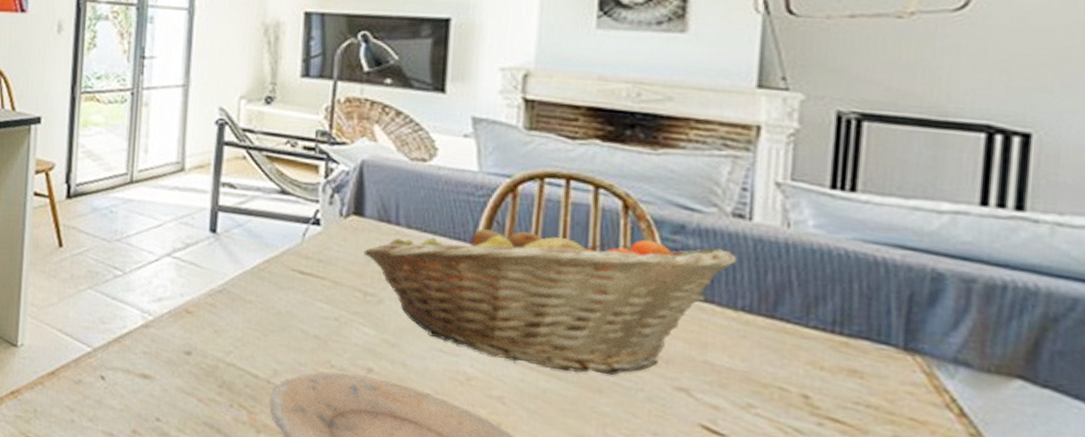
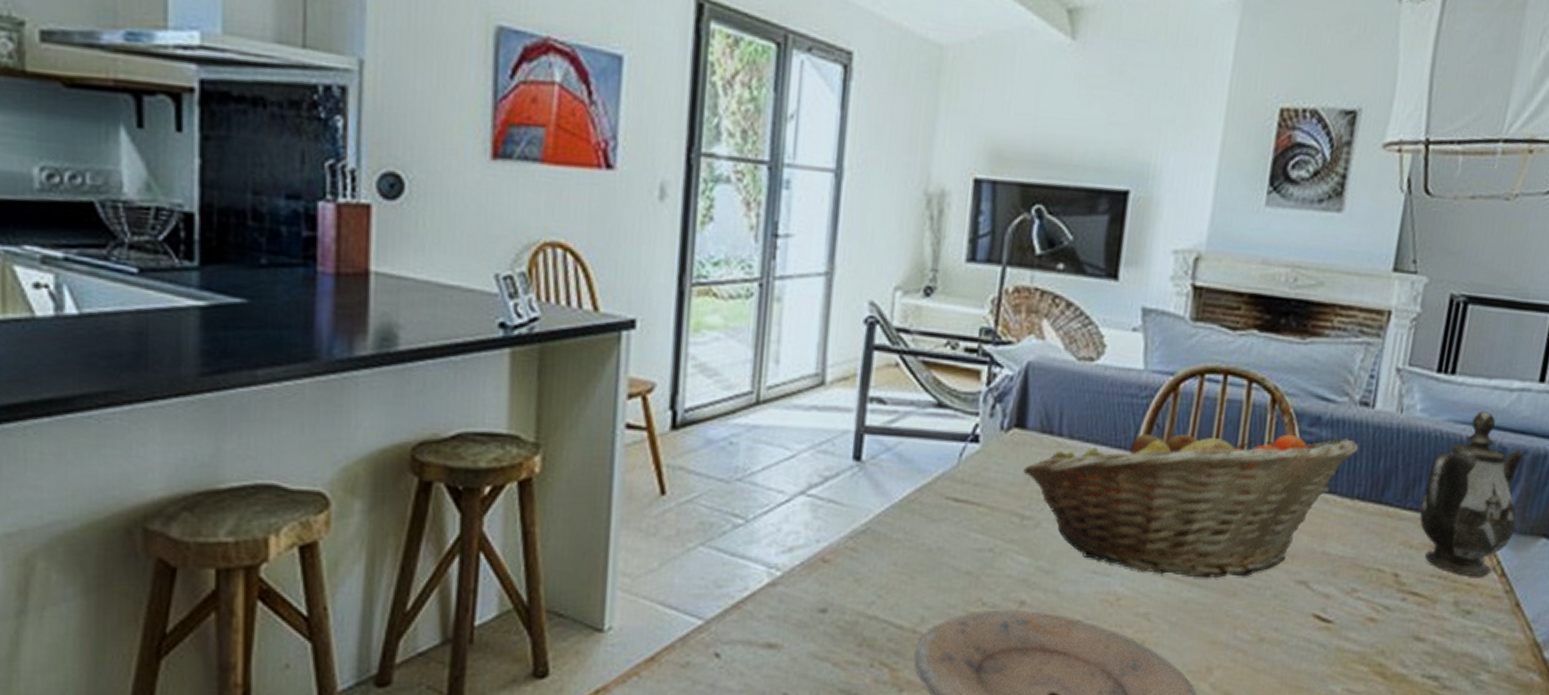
teapot: none [829,232,974,413] -> present [1420,411,1524,576]

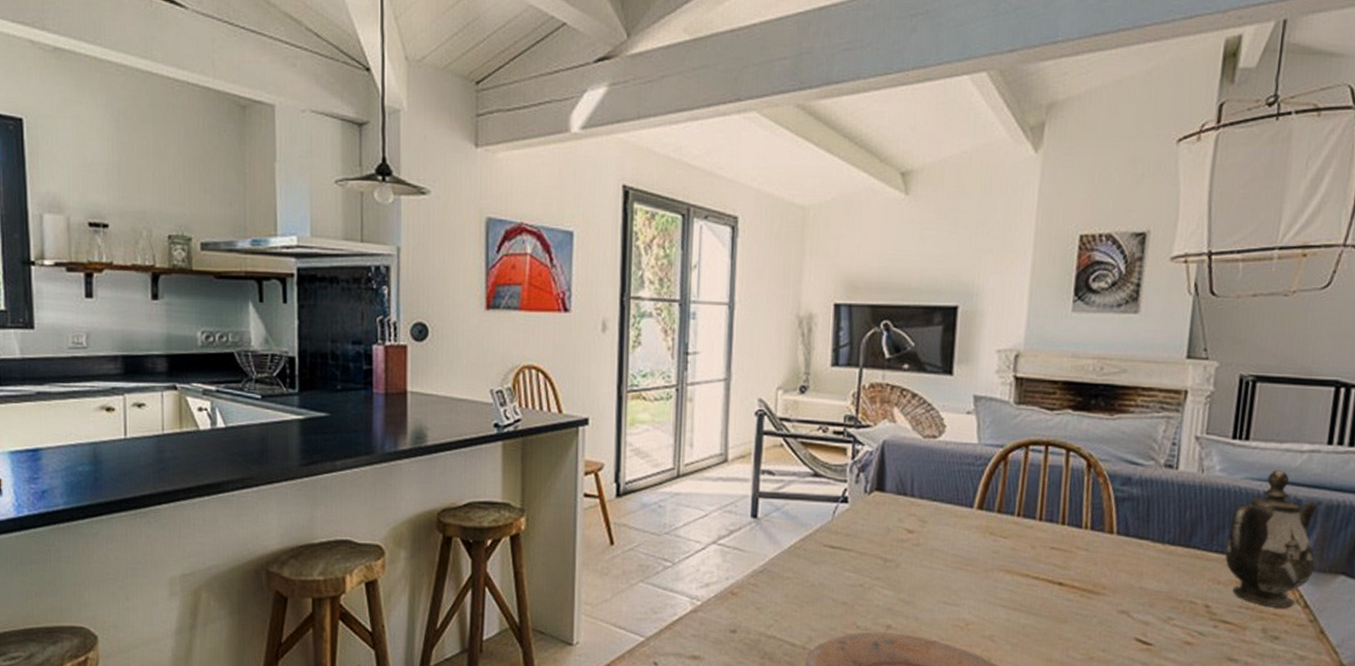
fruit basket: present [1023,422,1359,579] -> none [884,485,1167,608]

